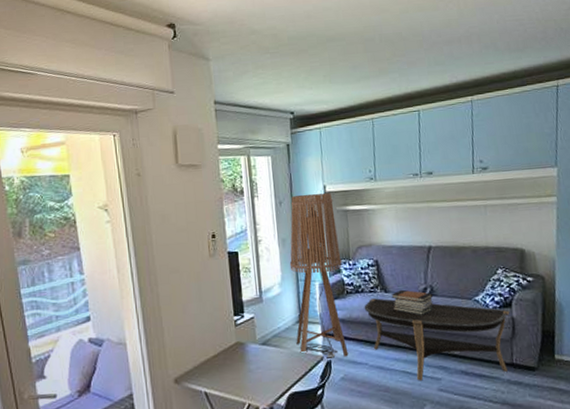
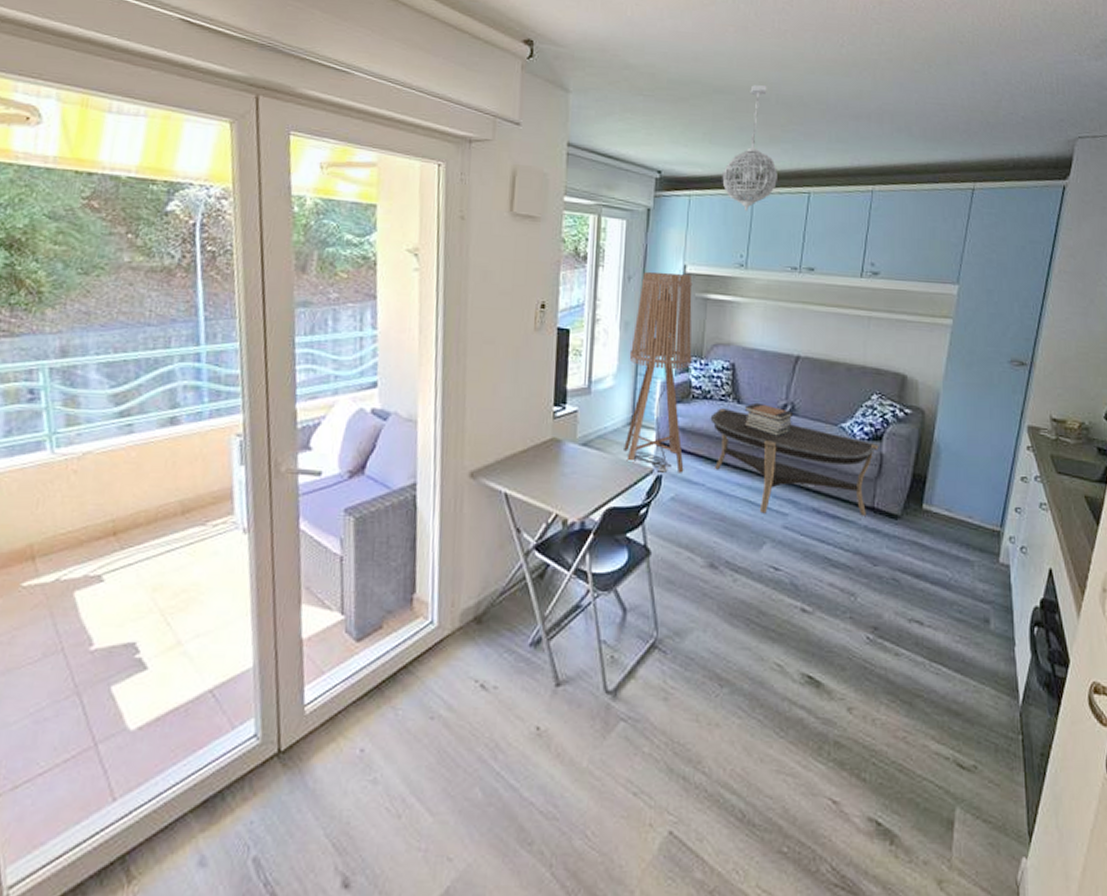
pendant light: none [344,28,391,134] -> present [722,84,777,211]

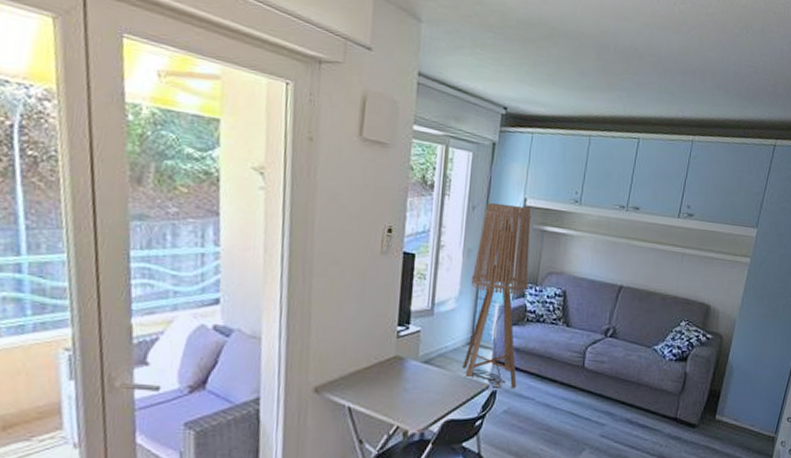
coffee table: present [710,408,879,516] -> none [542,331,684,425]
pendant light: present [722,84,777,211] -> none [562,33,612,152]
book stack: present [744,402,794,436] -> none [571,326,615,356]

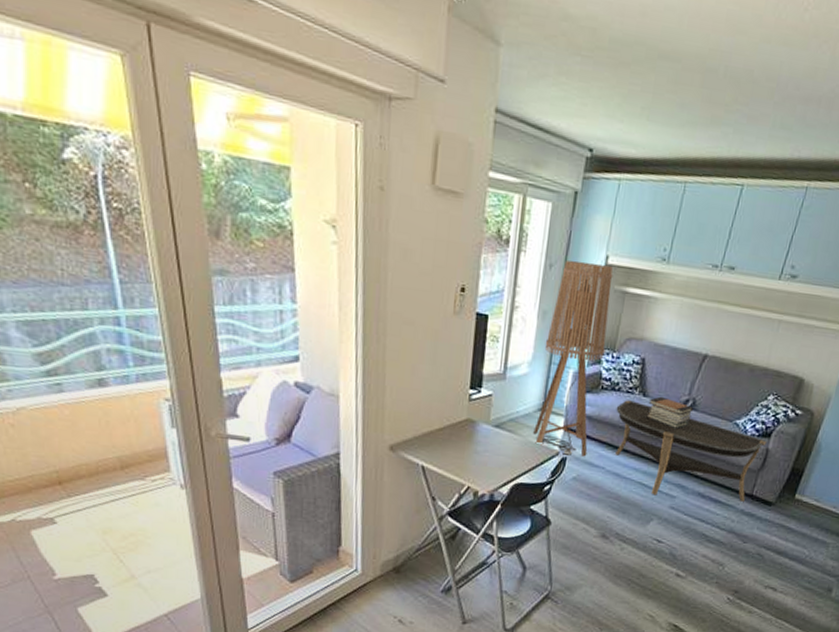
coffee table: none [542,331,684,425] -> present [615,400,767,502]
book stack: none [571,326,615,356] -> present [646,396,694,428]

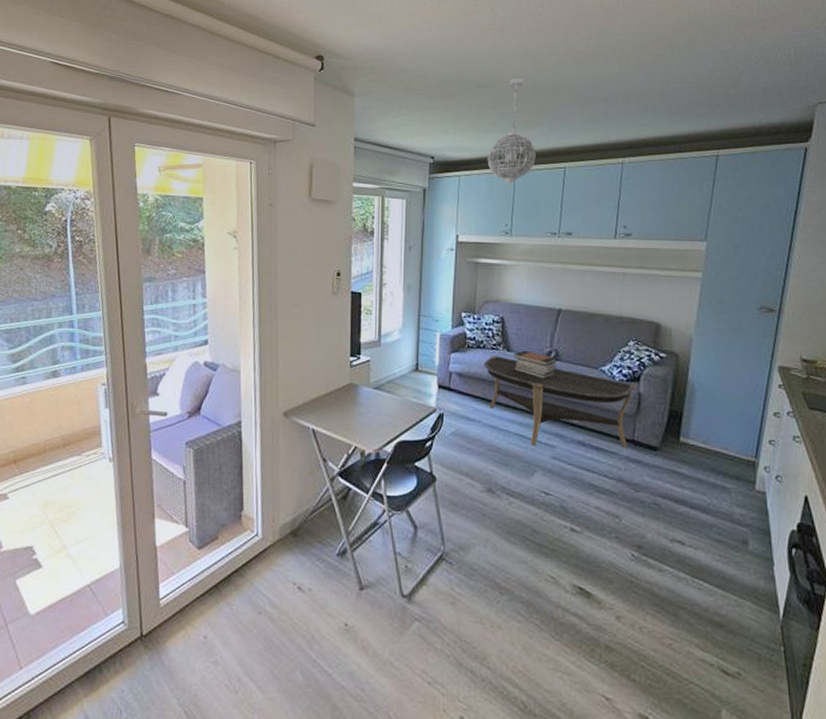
floor lamp: present [533,260,613,457] -> none [410,242,466,412]
pendant light: none [655,52,717,201] -> present [487,77,536,187]

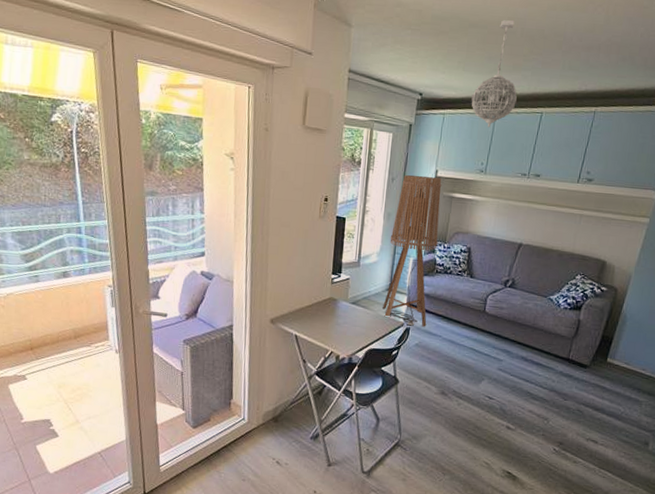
floor lamp: none [410,242,466,412] -> present [382,175,442,327]
coffee table: present [484,356,637,448] -> none [449,281,578,365]
book stack: present [513,350,558,379] -> none [474,277,514,303]

